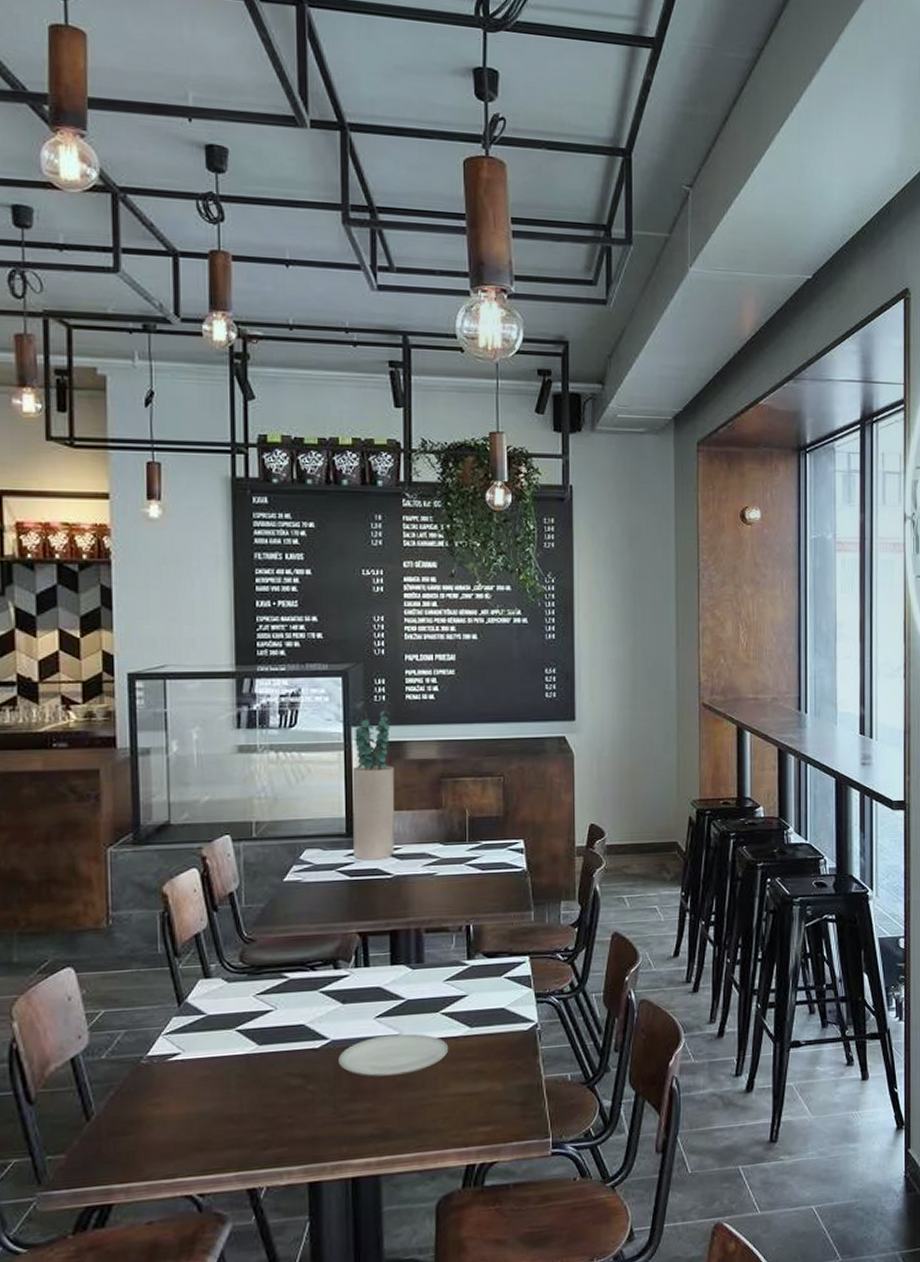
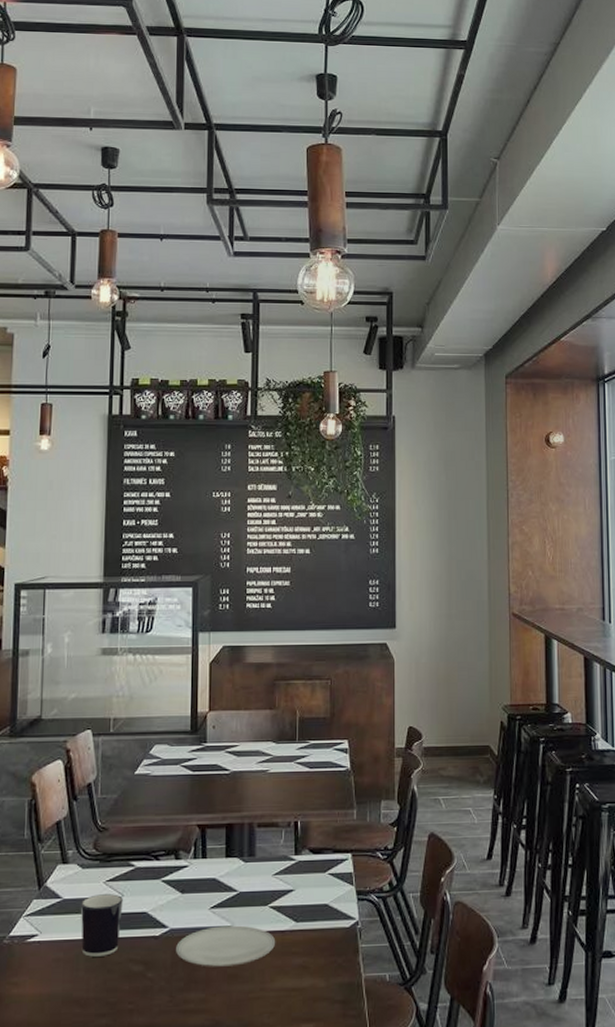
mug: none [227,1007,277,1073] -> present [80,894,123,957]
vase: present [352,702,395,861] -> none [196,611,235,757]

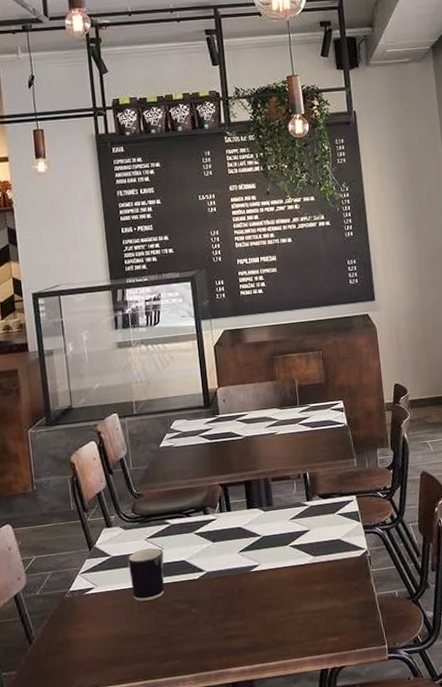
plate: present [176,925,276,967] -> none [213,563,299,600]

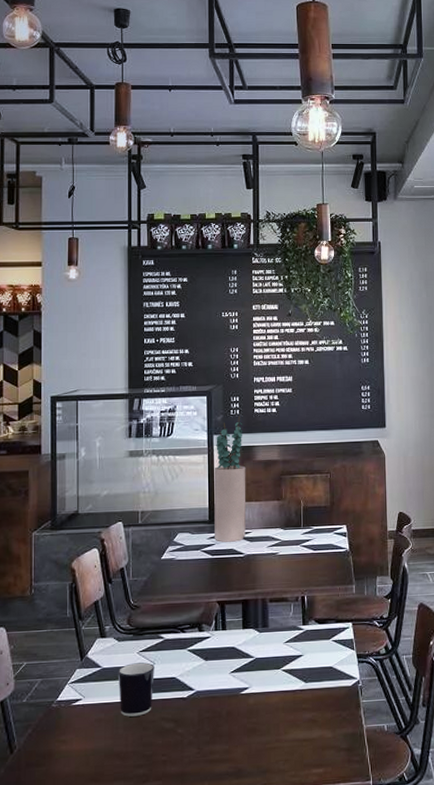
vase: none [204,299,243,426] -> present [214,415,246,542]

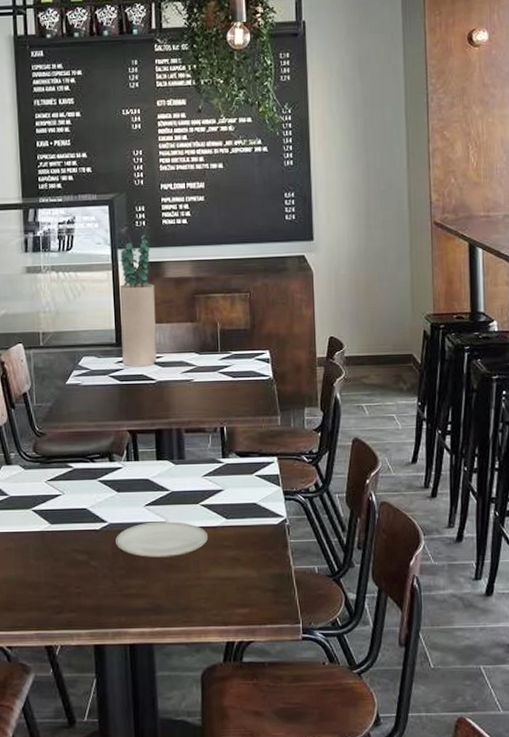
mug: present [117,662,154,717] -> none [25,492,64,547]
plate: none [202,686,289,723] -> present [116,521,209,558]

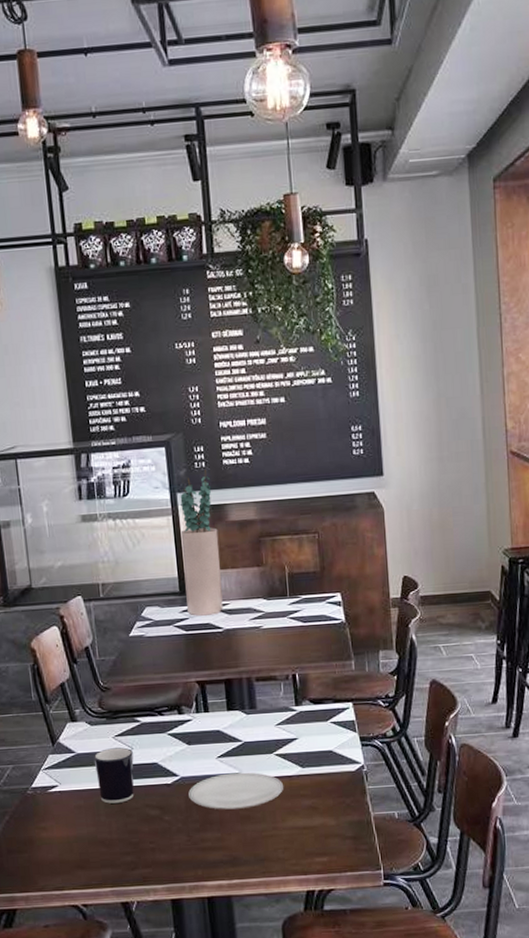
mug: none [25,492,64,547] -> present [93,747,134,804]

